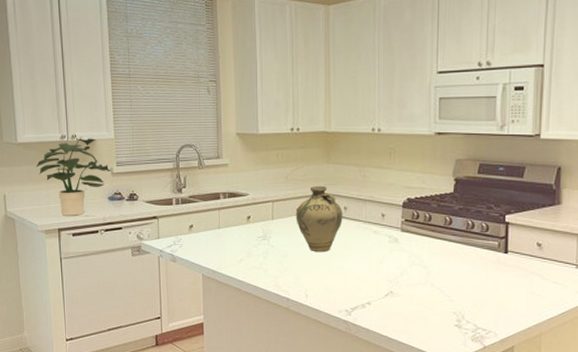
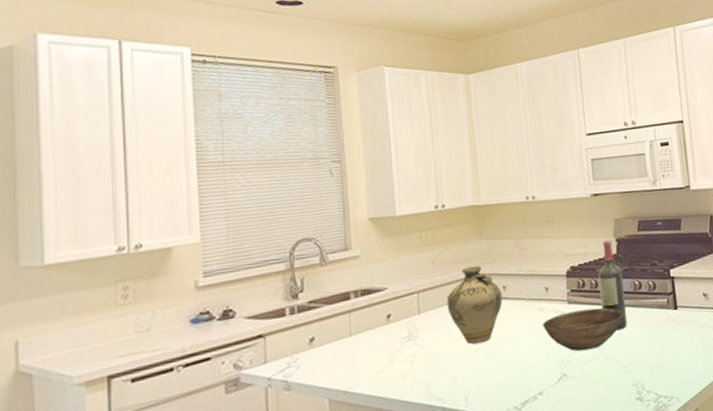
potted plant: present [35,138,111,216] -> none [73,245,195,356]
bowl: none [377,239,454,275] -> present [543,307,624,352]
wine bottle: none [432,179,457,263] -> present [598,240,628,331]

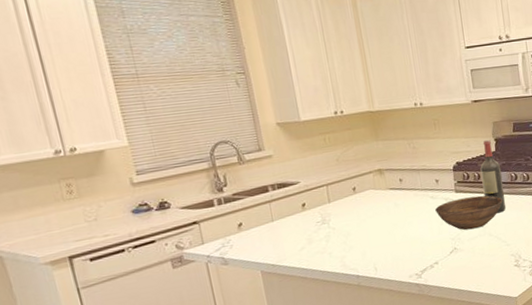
jug: present [446,265,503,344] -> none [352,162,400,226]

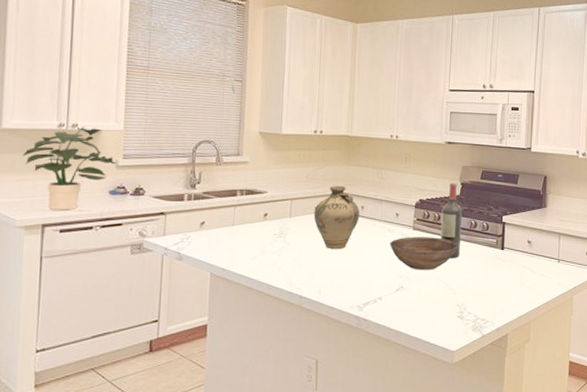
potted plant: none [23,148,131,241] -> present [22,127,116,210]
jug: none [352,162,400,226] -> present [313,185,360,249]

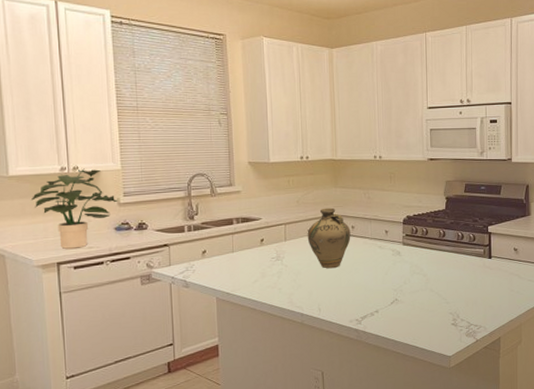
bowl: present [390,237,459,270] -> none [382,251,448,283]
wine bottle: present [440,183,463,259] -> none [429,198,450,270]

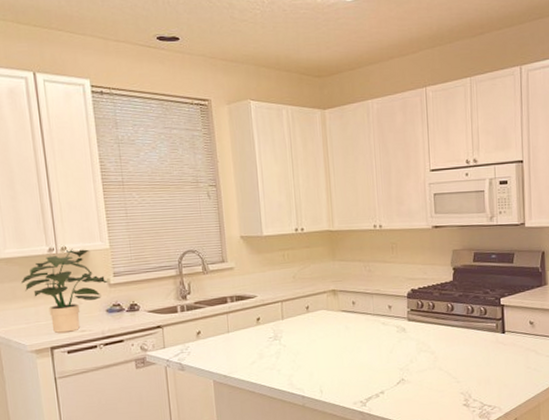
jug: present [307,207,351,268] -> none [305,282,352,347]

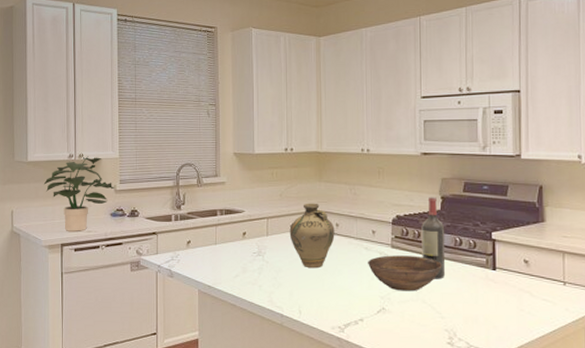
jug: none [305,282,352,347] -> present [289,203,335,268]
bowl: none [386,326,457,362] -> present [368,255,443,292]
wine bottle: none [435,269,460,347] -> present [421,197,446,279]

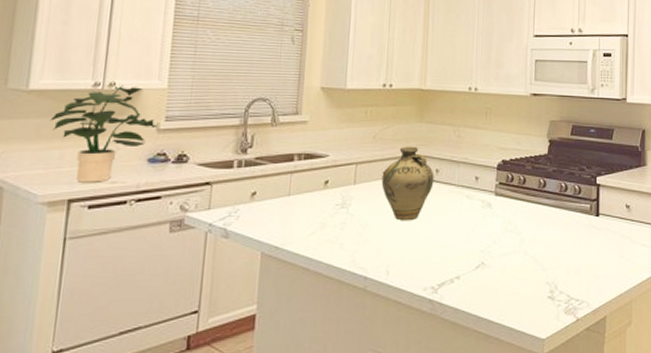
bowl: present [368,255,443,292] -> none [469,203,547,243]
wine bottle: present [421,197,446,279] -> none [526,140,551,228]

